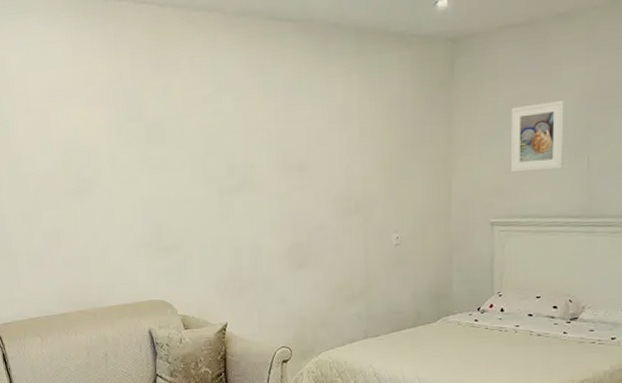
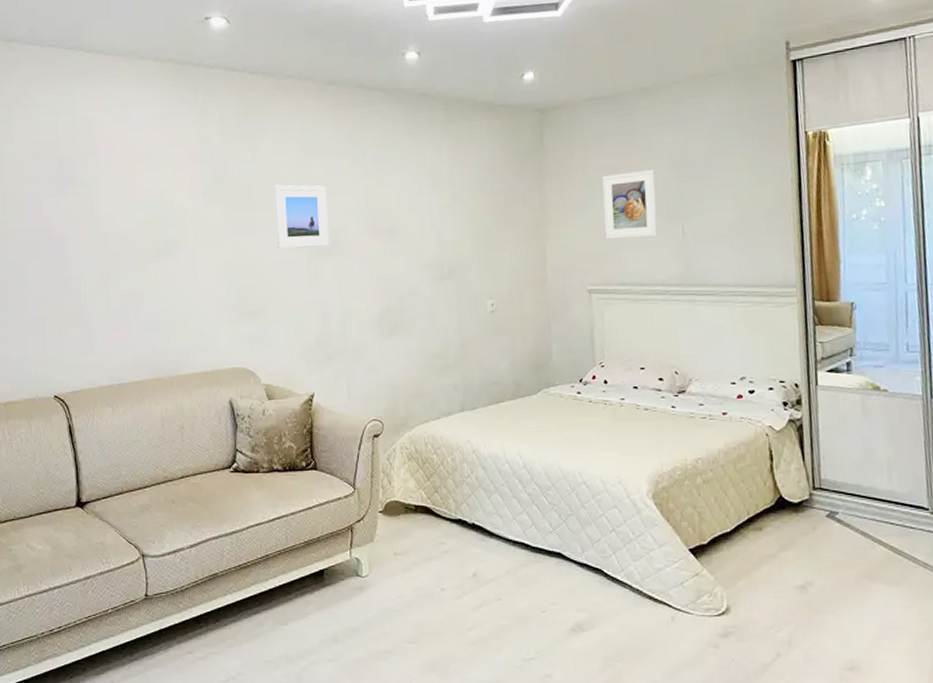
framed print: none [185,122,241,186] -> present [273,185,330,249]

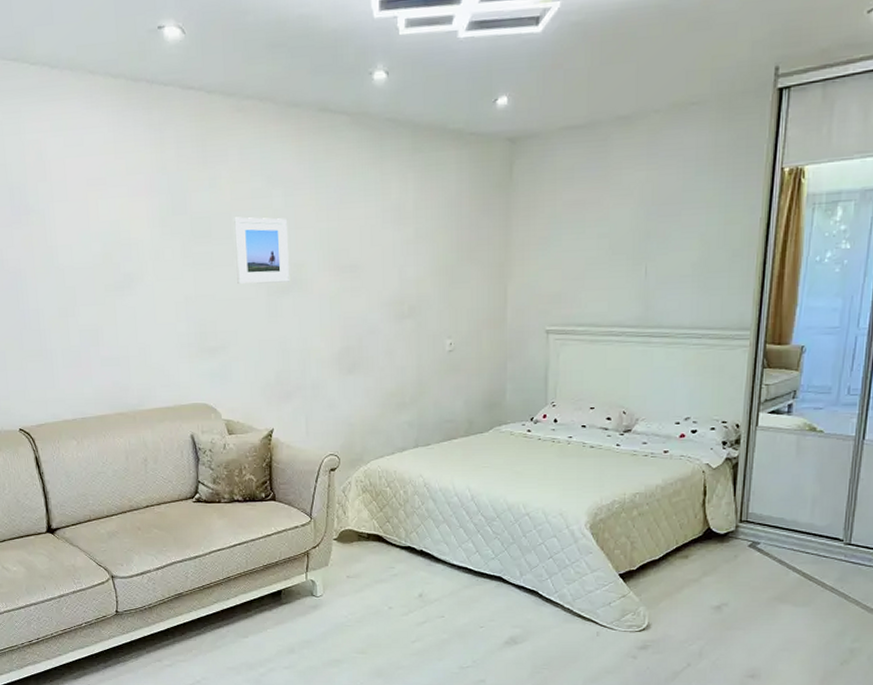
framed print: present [602,169,659,240] -> none [567,205,624,279]

